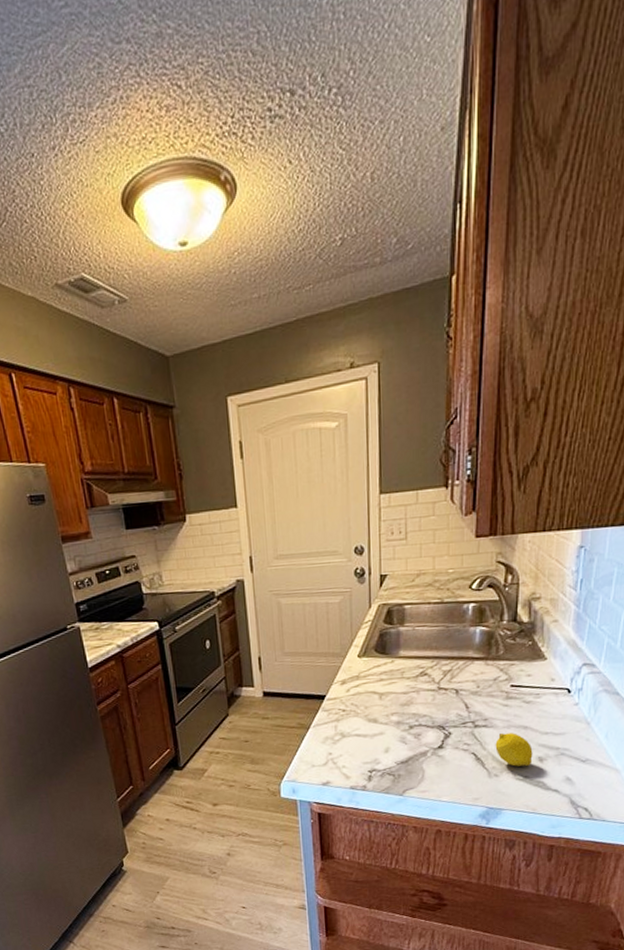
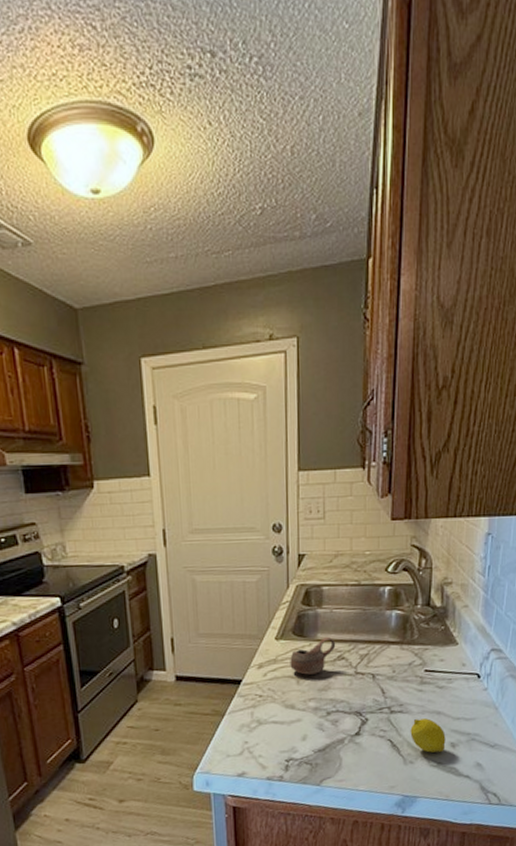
cup: none [372,653,418,691] -> present [290,636,336,675]

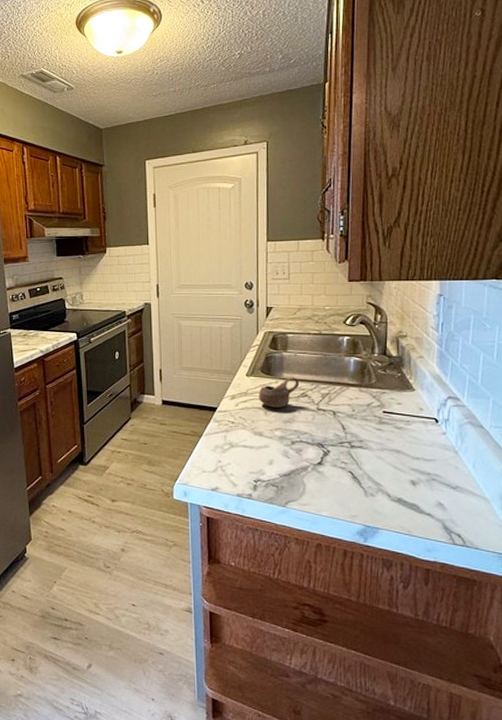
fruit: present [410,718,446,753] -> none [370,455,406,488]

